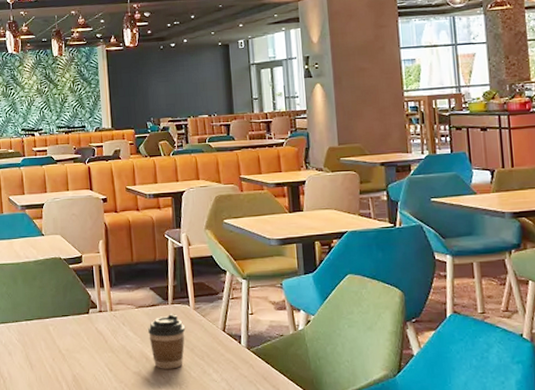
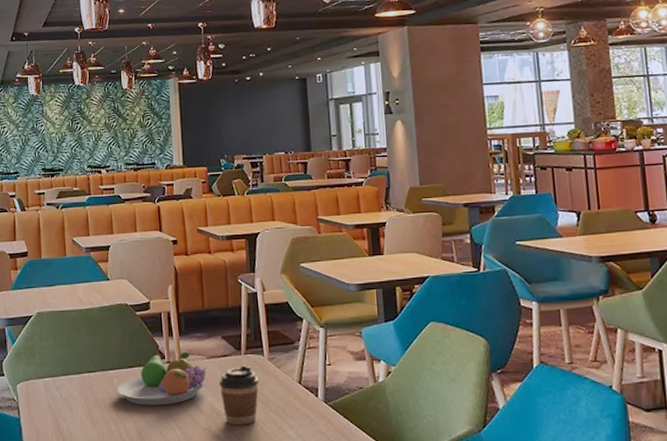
fruit bowl: none [52,302,136,351] -> present [116,352,206,406]

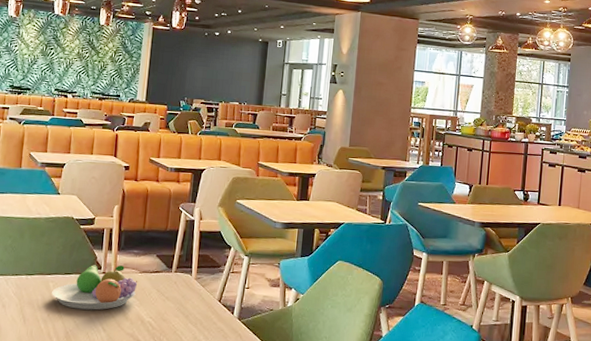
coffee cup: present [219,364,259,425] -> none [147,280,184,333]

